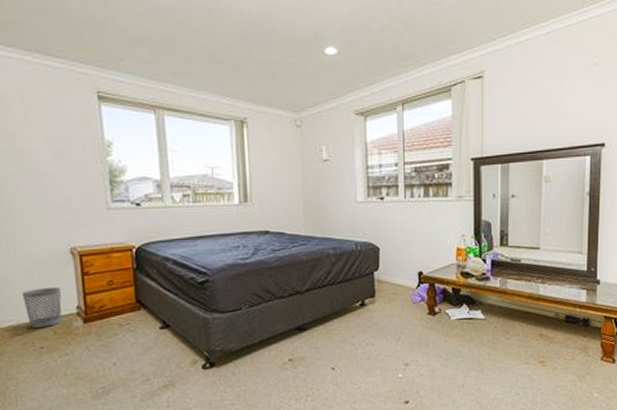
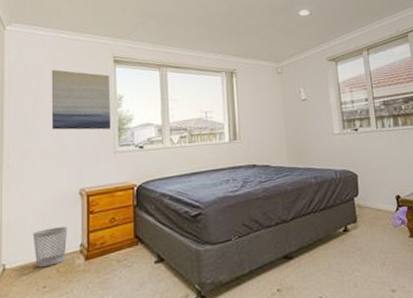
wall art: none [20,104,100,181] -> present [51,70,111,130]

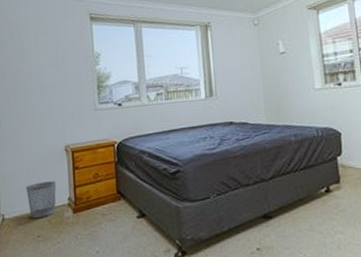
wall art: present [51,70,111,130] -> none [33,29,90,89]

